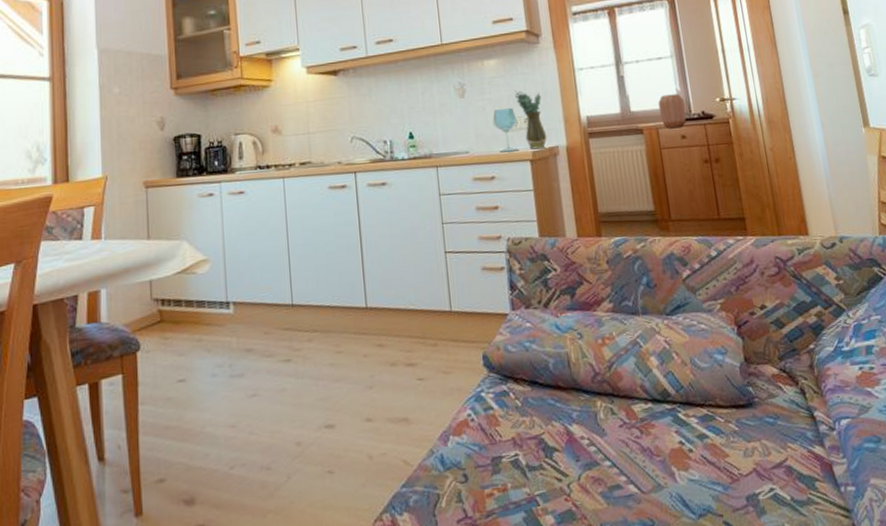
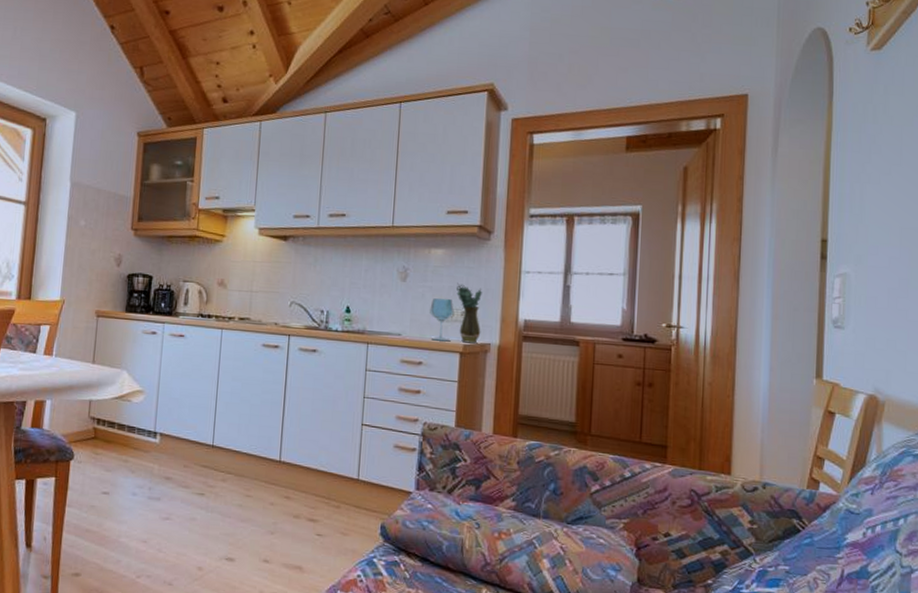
vase: present [658,94,687,129] -> none [600,311,629,347]

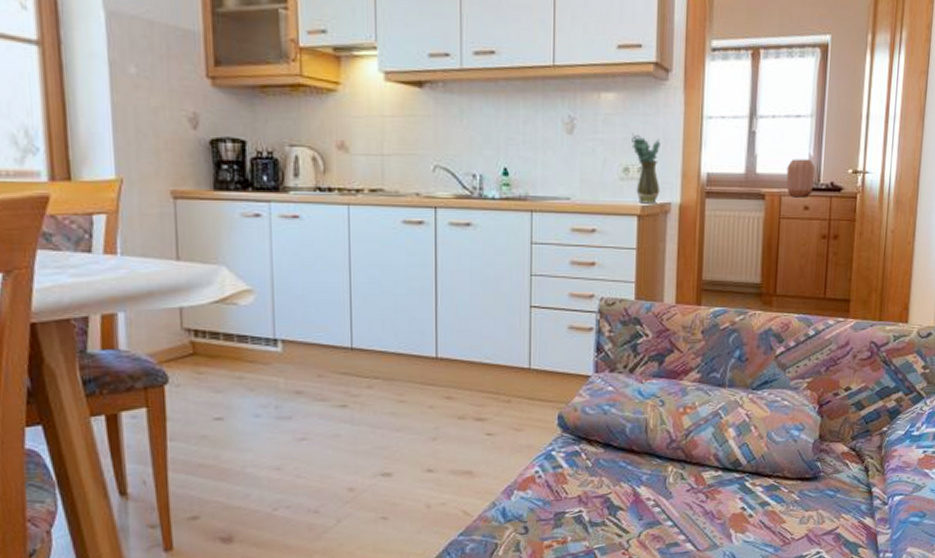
wine glass: present [429,298,454,342] -> none [602,153,630,203]
vase: none [600,311,629,347] -> present [786,159,816,198]

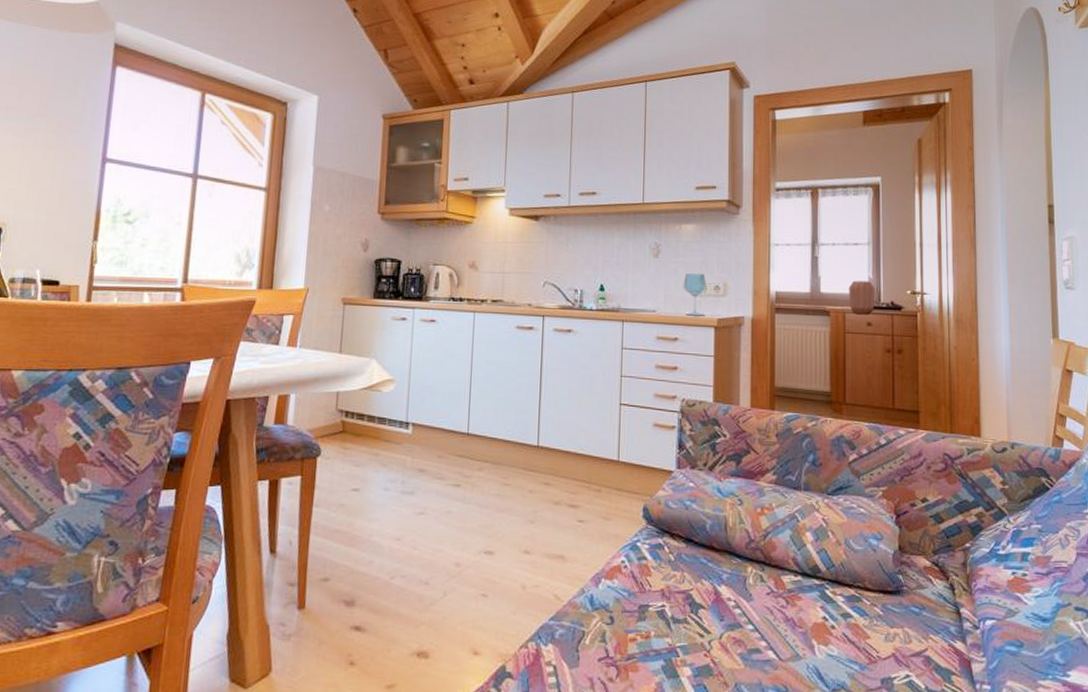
wine glass: none [602,153,630,203] -> present [683,273,707,316]
vase: present [632,132,660,204] -> none [708,257,734,317]

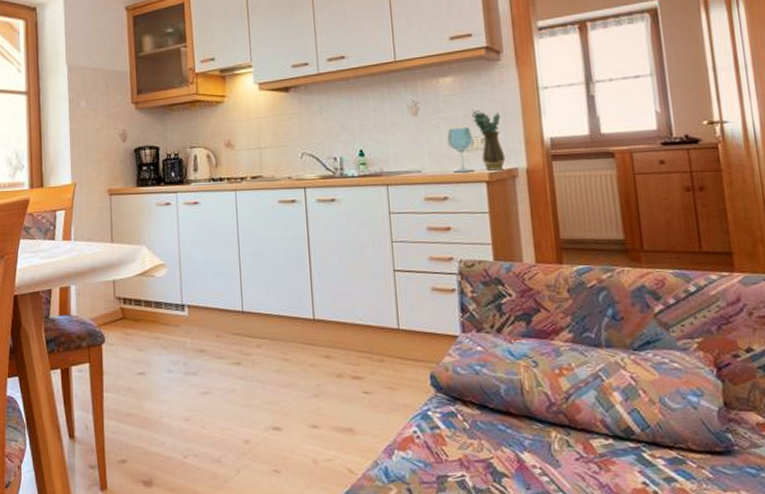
vase: none [708,257,734,317] -> present [472,109,506,171]
vase: present [849,280,876,315] -> none [633,115,666,153]

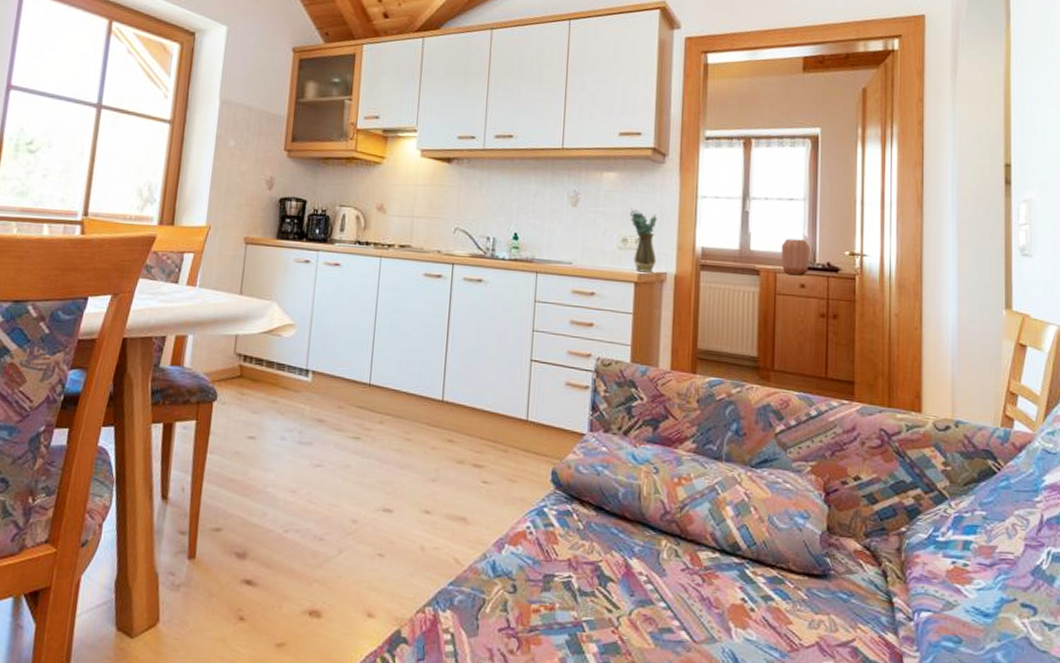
wine glass: present [447,128,474,173] -> none [602,224,628,271]
vase: none [633,115,666,153] -> present [781,238,811,276]

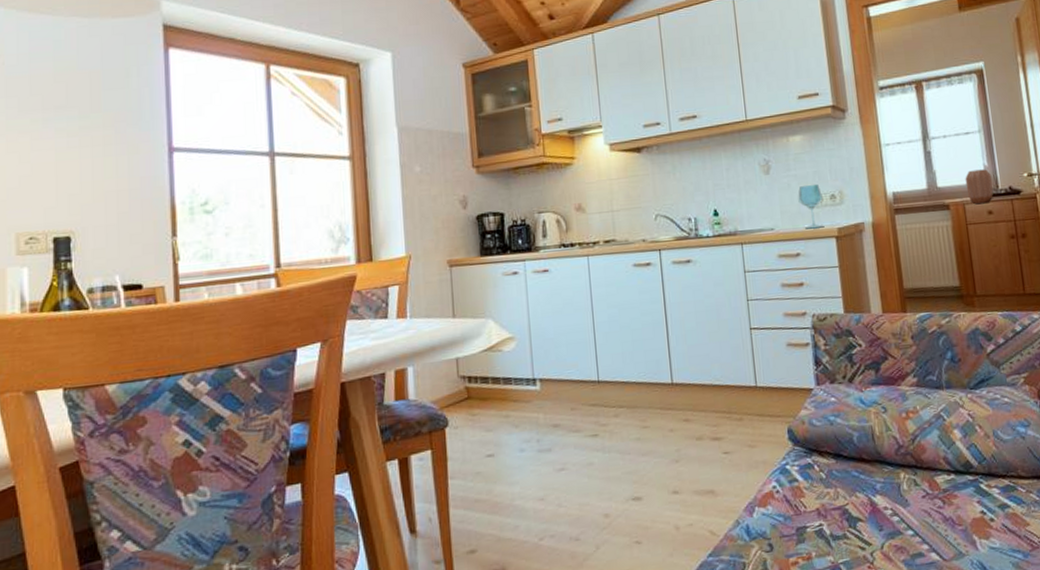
wine glass: none [602,224,628,271] -> present [798,185,823,229]
vase: present [630,207,657,273] -> none [820,166,853,226]

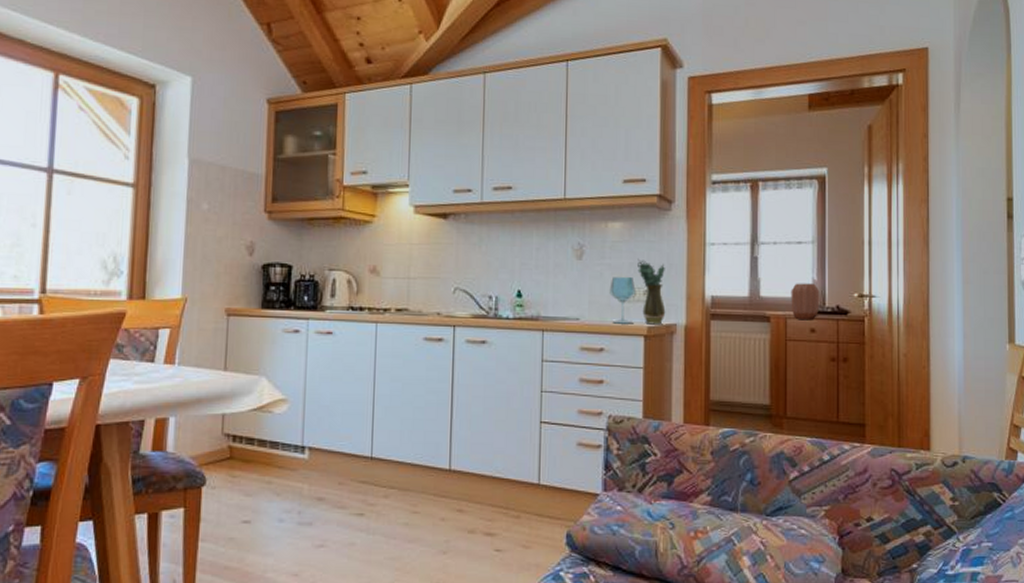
vase: none [820,166,853,226] -> present [637,258,666,325]

